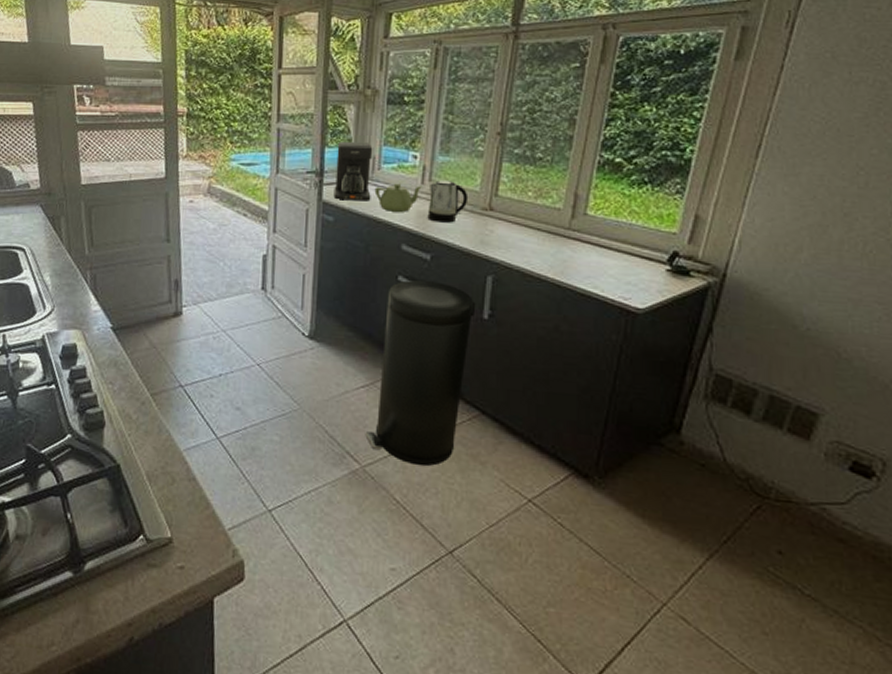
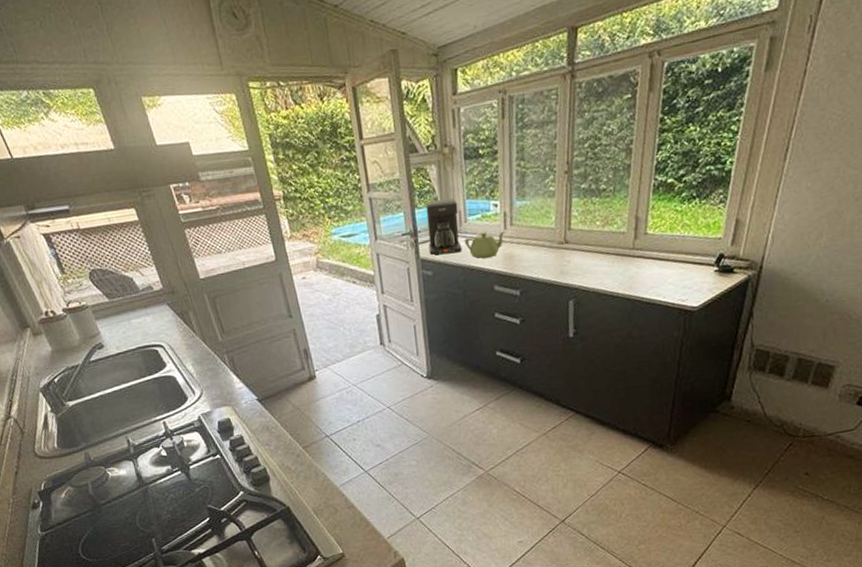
pedal bin: present [365,279,476,467] -> none [485,312,563,463]
kettle: present [427,180,469,223] -> none [511,222,547,262]

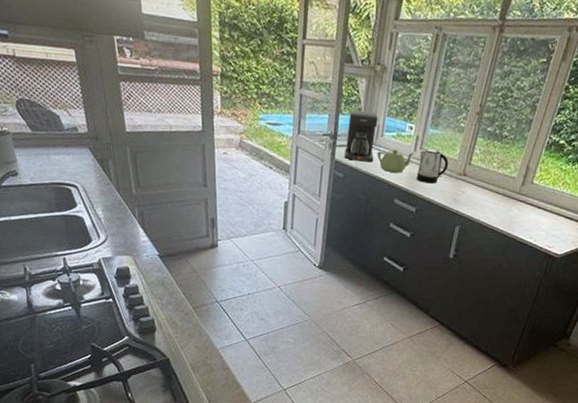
kettle: none [511,222,547,262] -> present [416,149,449,184]

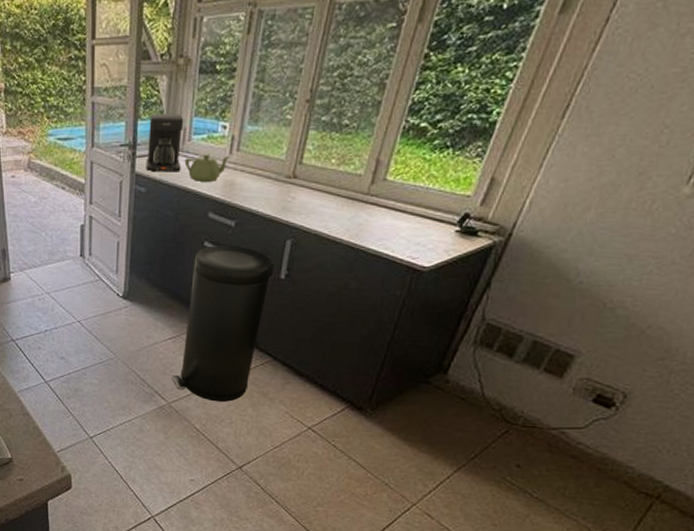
pedal bin: none [357,226,445,360] -> present [171,244,275,402]
kettle: present [416,149,449,184] -> none [234,150,274,191]

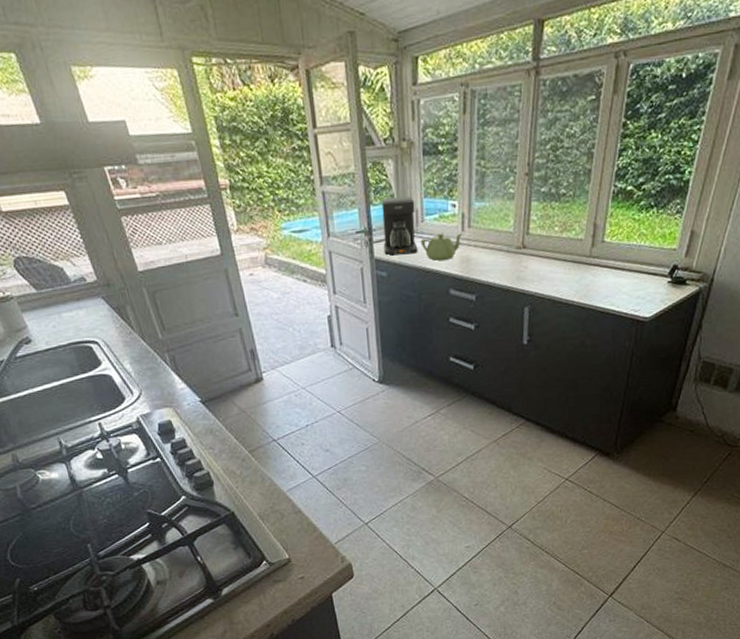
pedal bin: present [171,244,275,402] -> none [435,318,517,469]

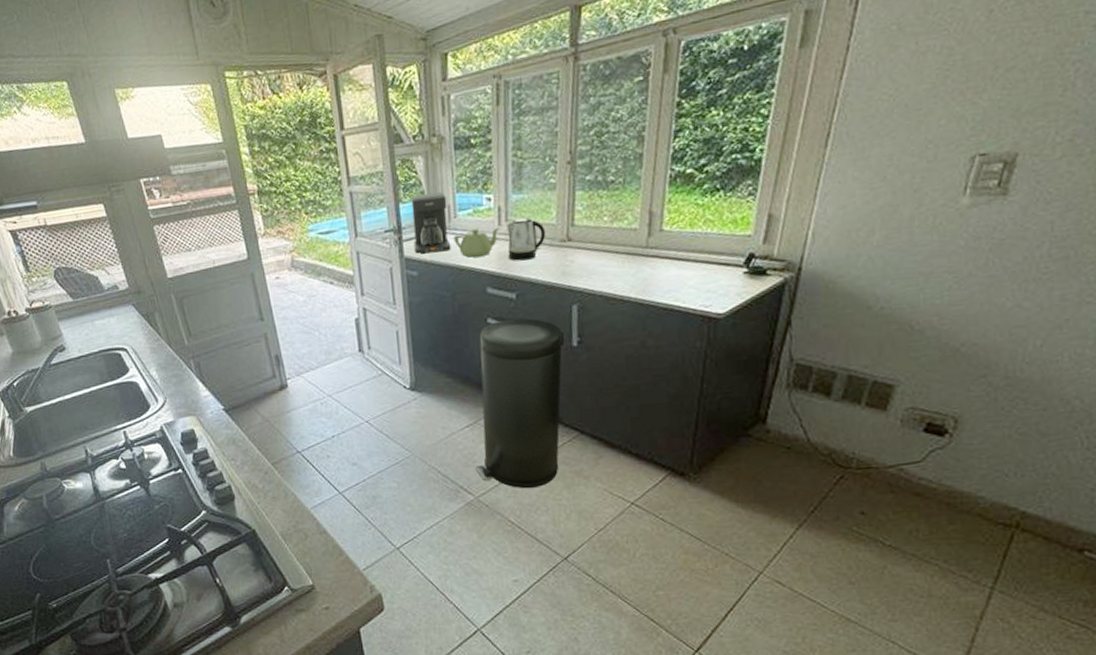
pedal bin: none [435,318,517,469] -> present [475,318,565,489]
kettle: none [469,225,504,265] -> present [507,217,546,261]

